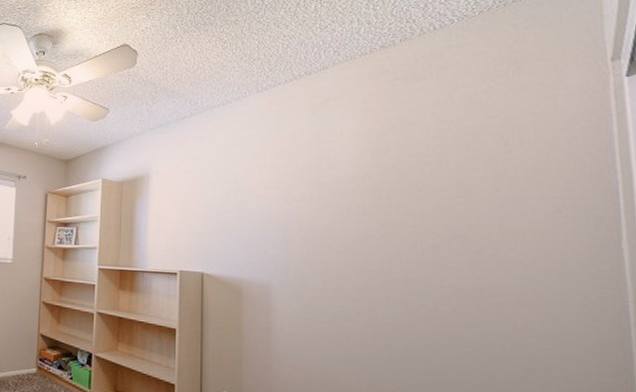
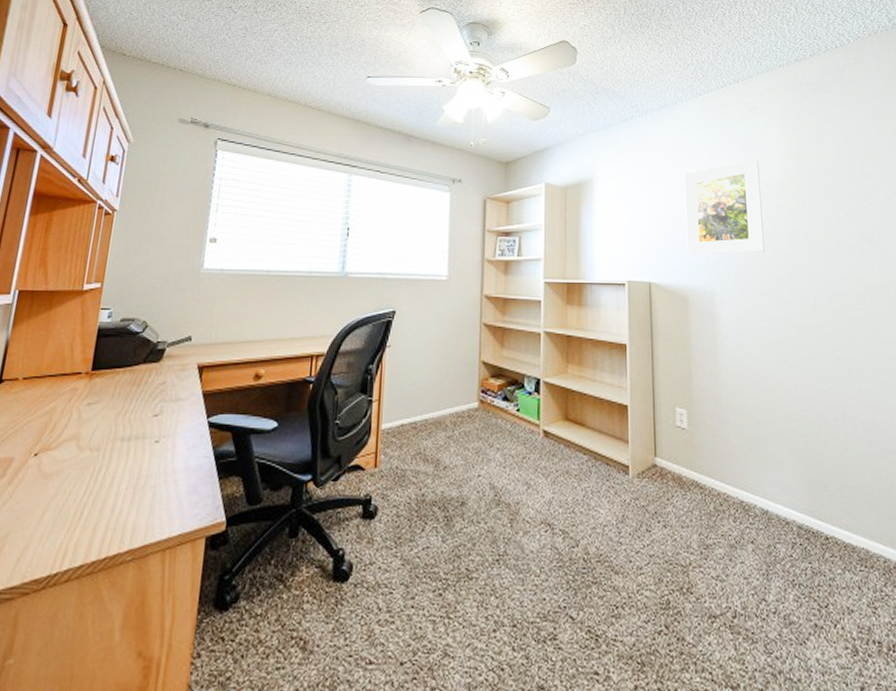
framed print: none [243,152,331,249] -> present [684,158,765,255]

